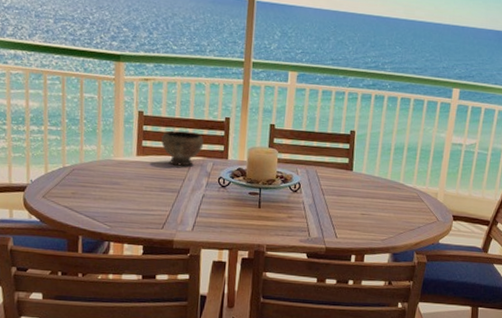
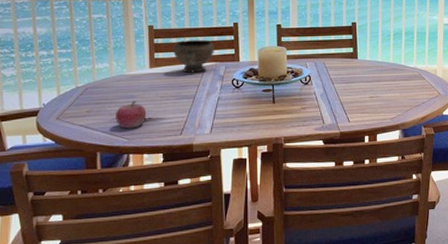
fruit: none [99,188,131,216] -> present [115,100,147,129]

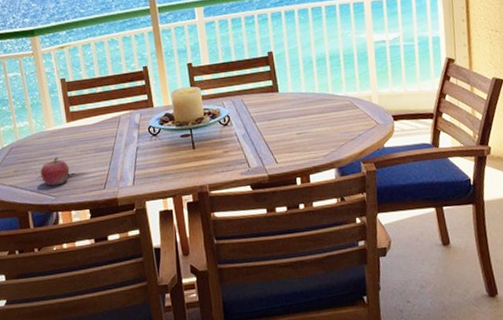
bowl: present [173,39,215,73] -> none [87,87,128,124]

